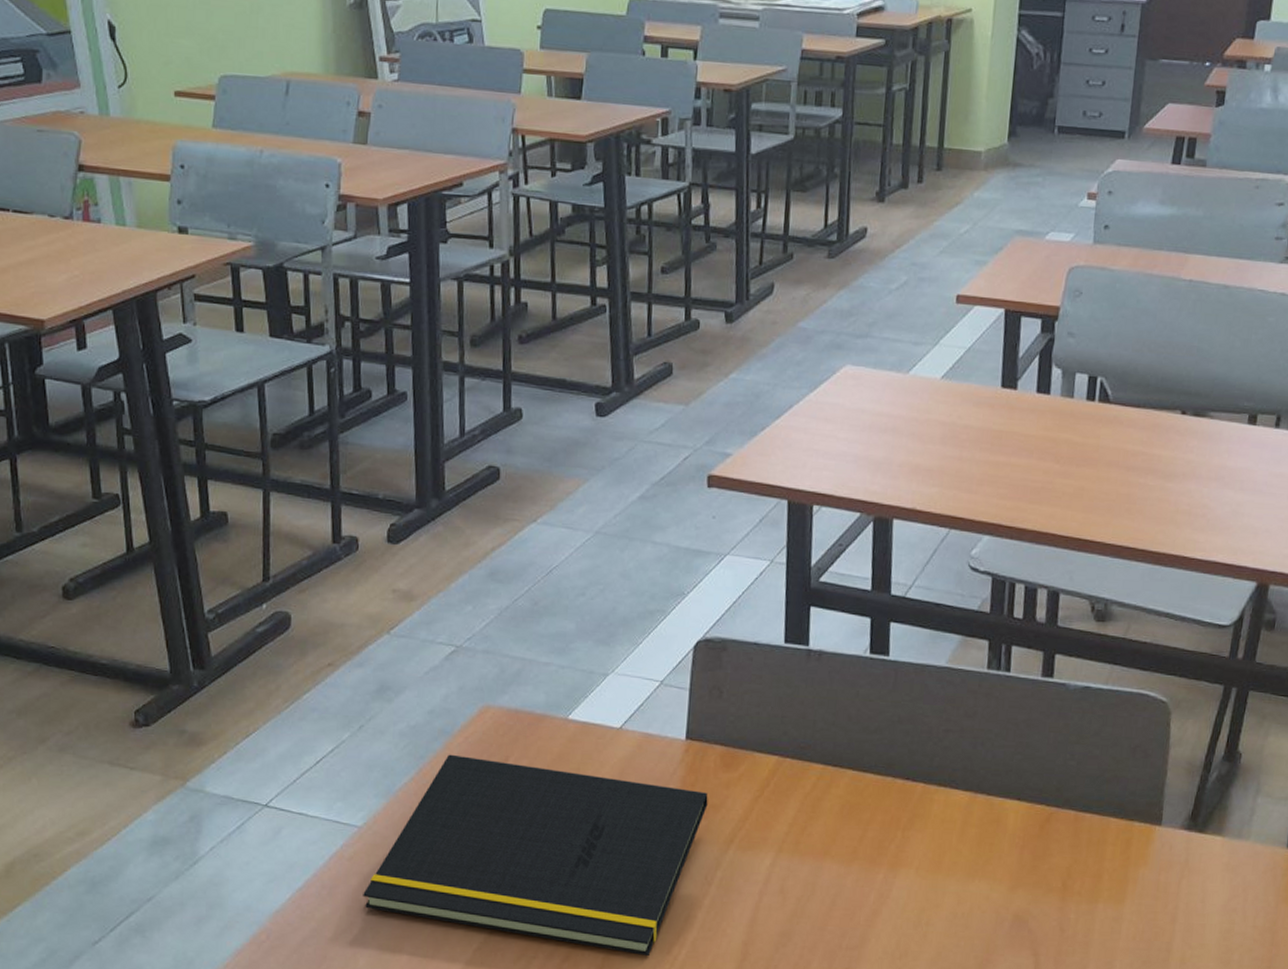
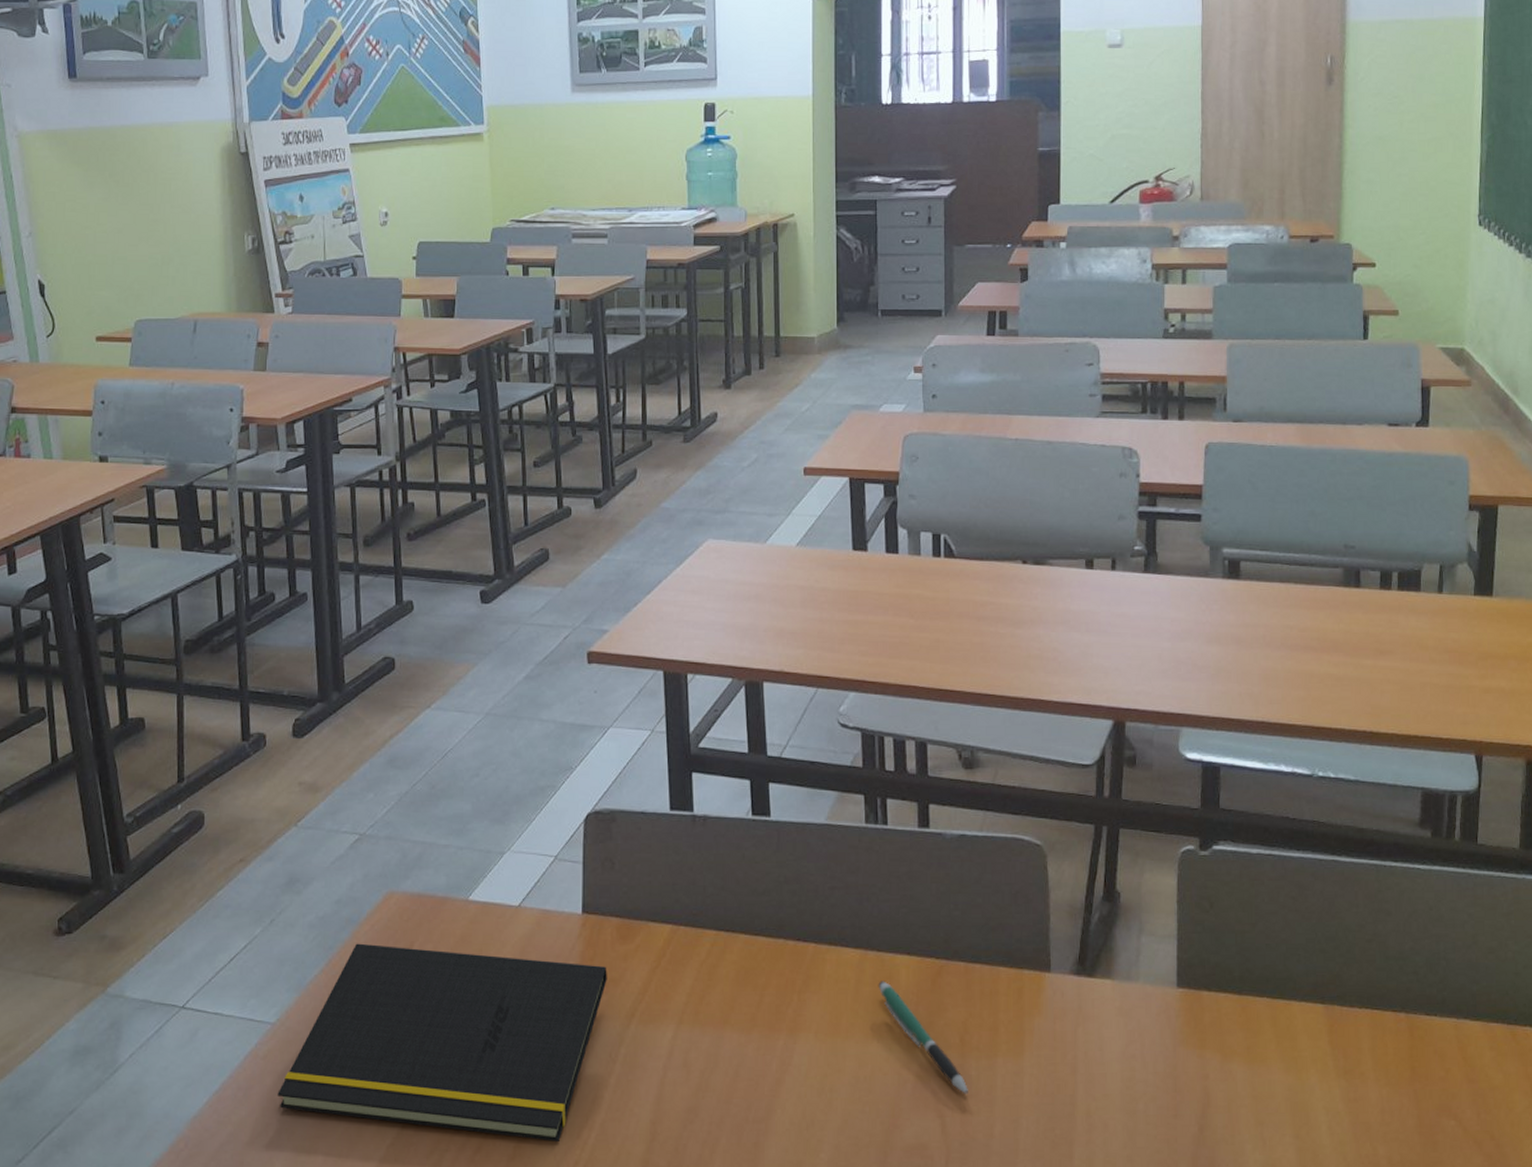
pen: none [984,823,1066,936] -> present [878,981,968,1095]

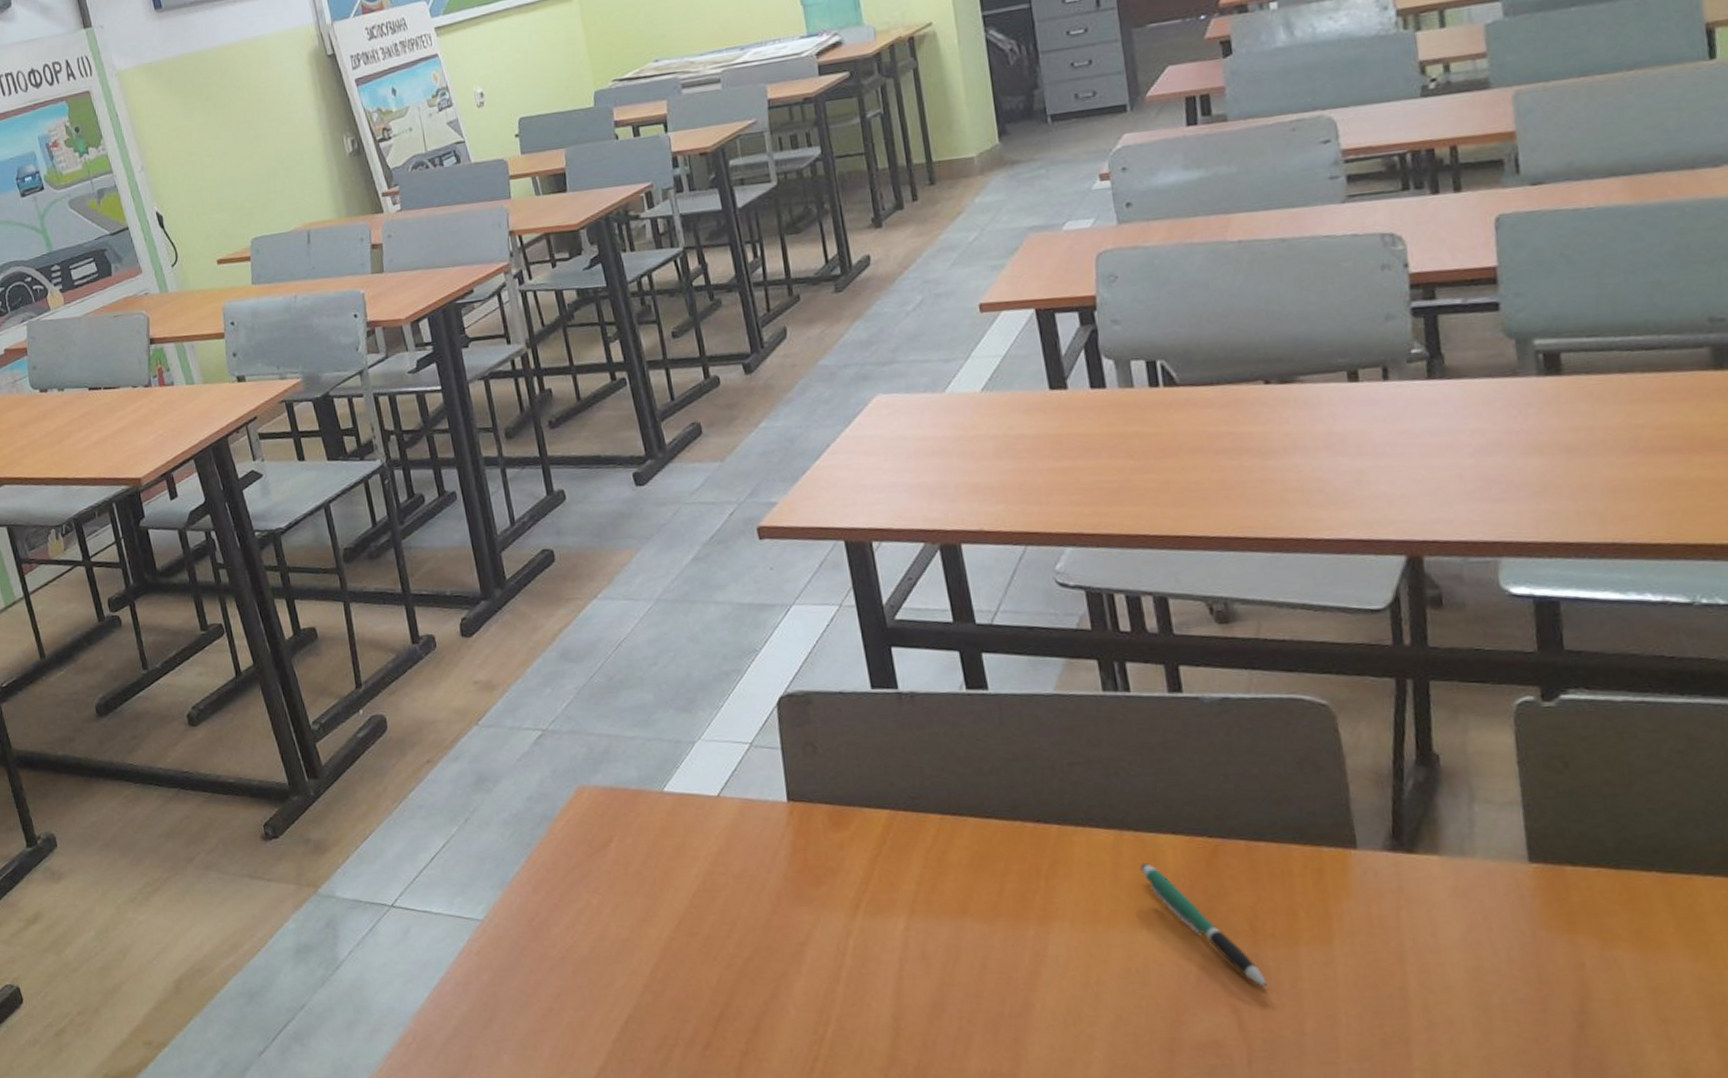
notepad: present [277,943,607,1141] -> none [495,839,825,1037]

